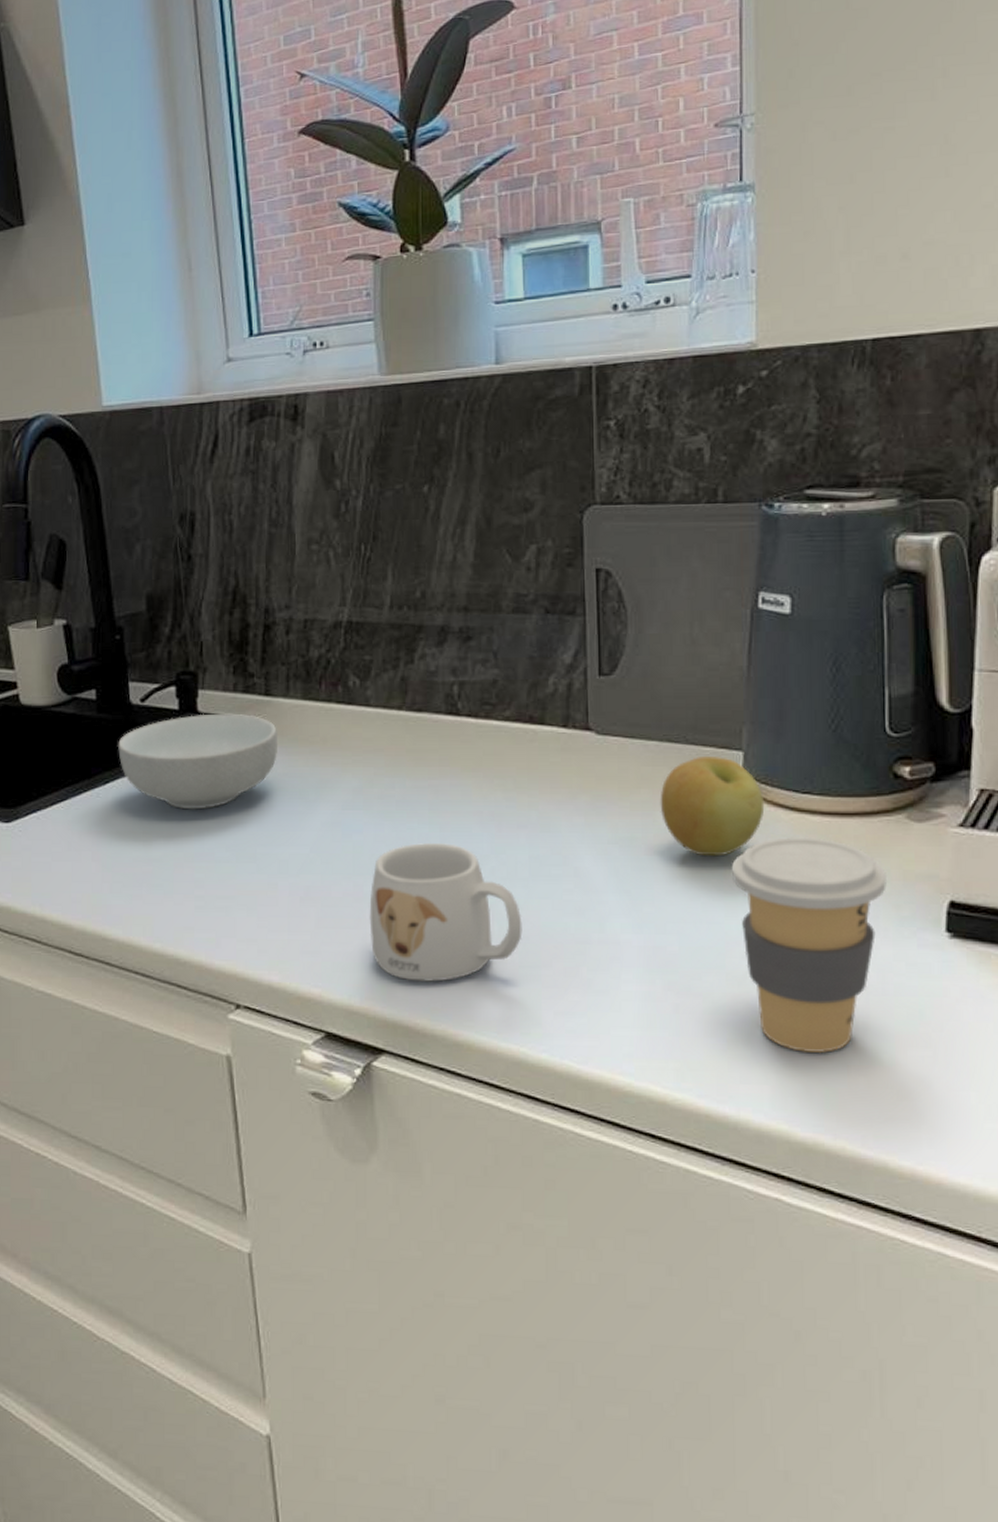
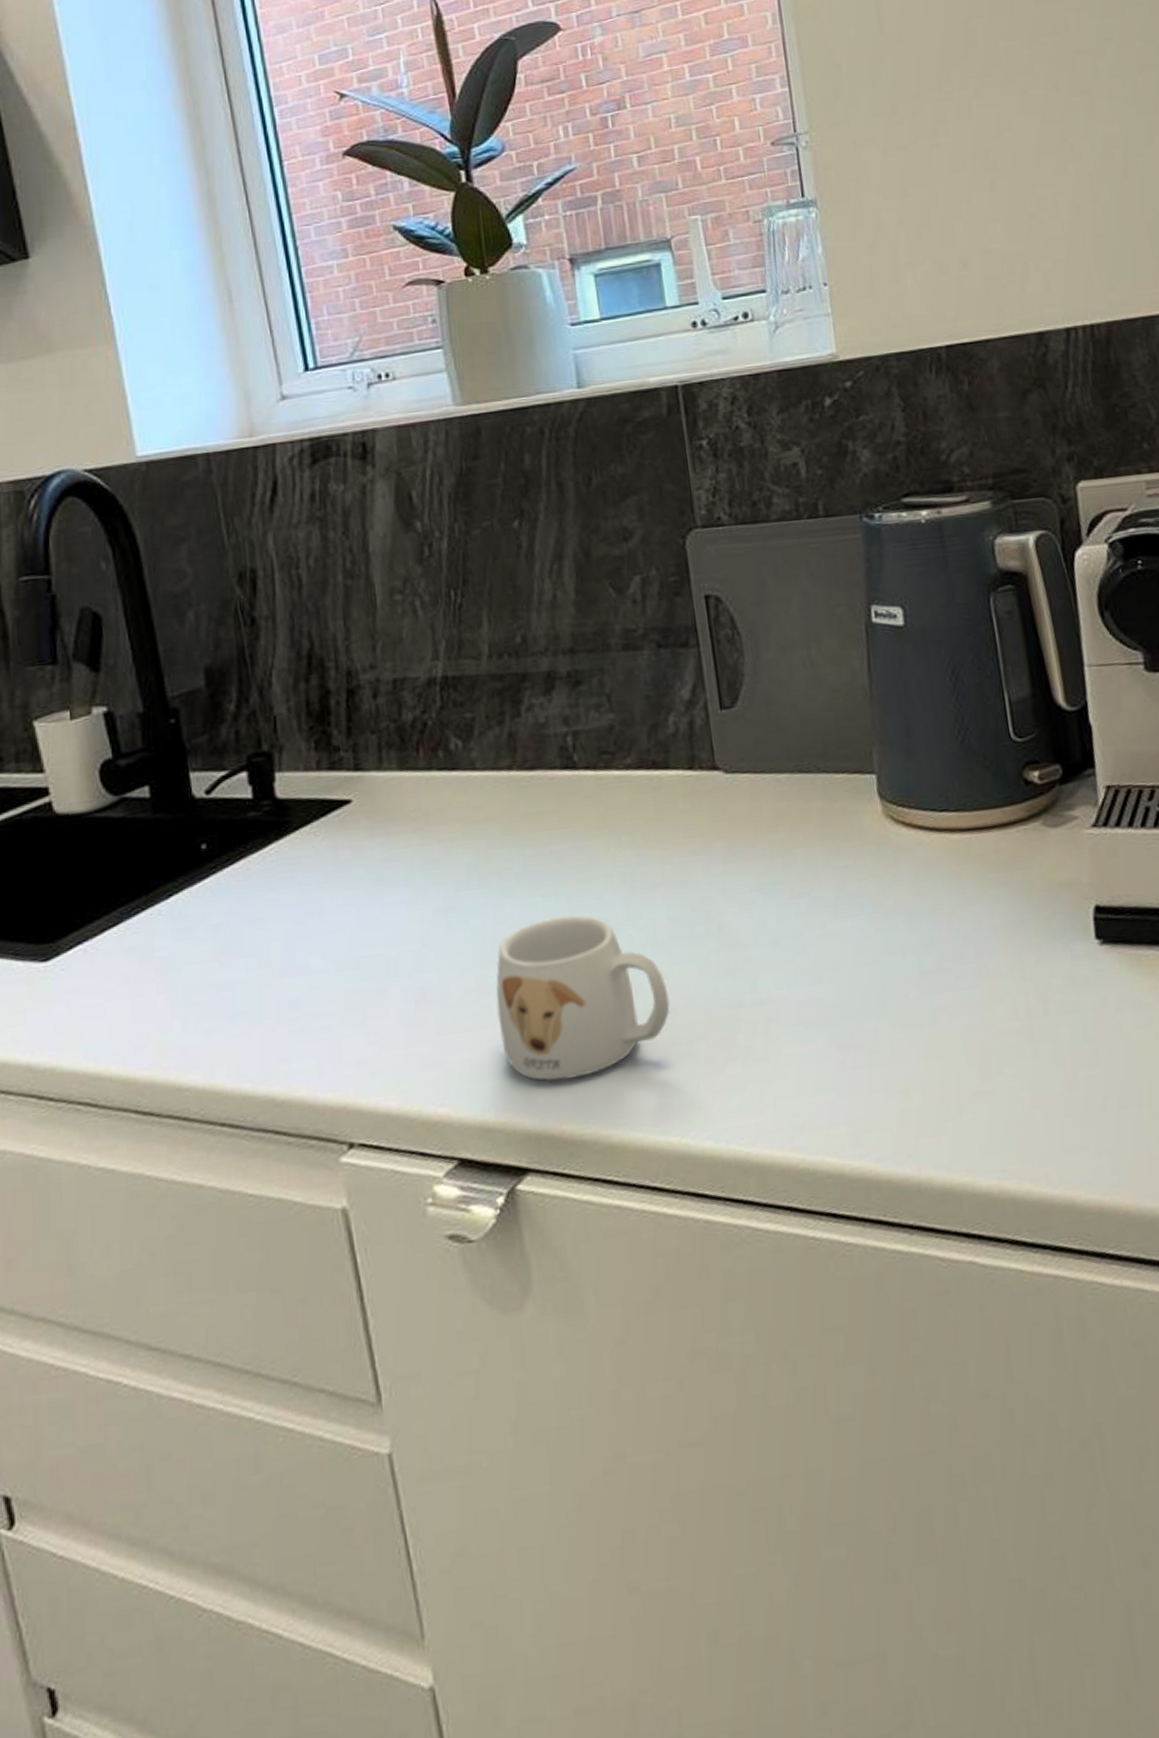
cereal bowl: present [118,713,278,810] -> none [181,795,375,916]
apple: present [660,755,765,857] -> none [798,782,905,892]
coffee cup: present [731,837,888,1054] -> none [879,857,1034,1092]

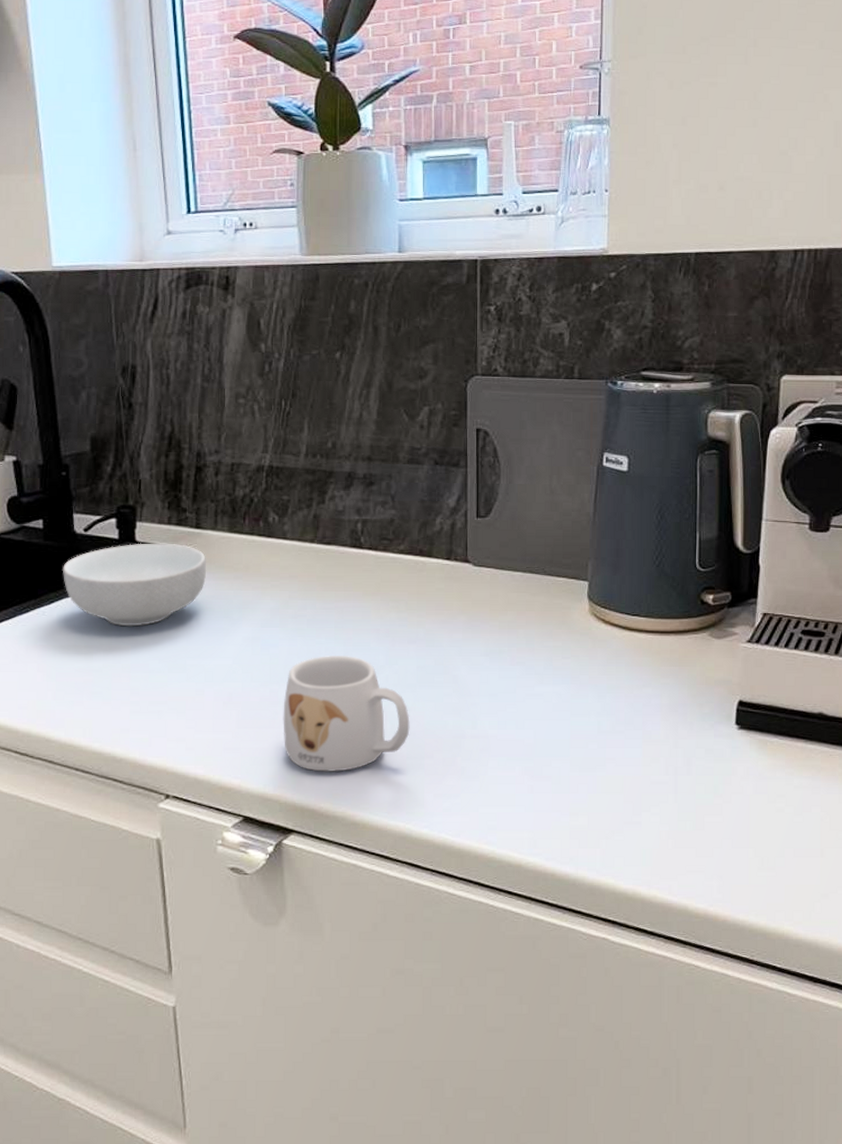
cereal bowl: none [181,795,375,916] -> present [63,543,207,627]

